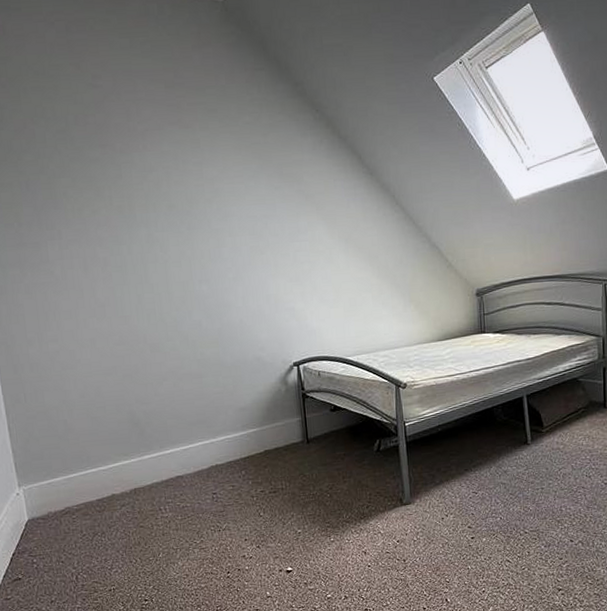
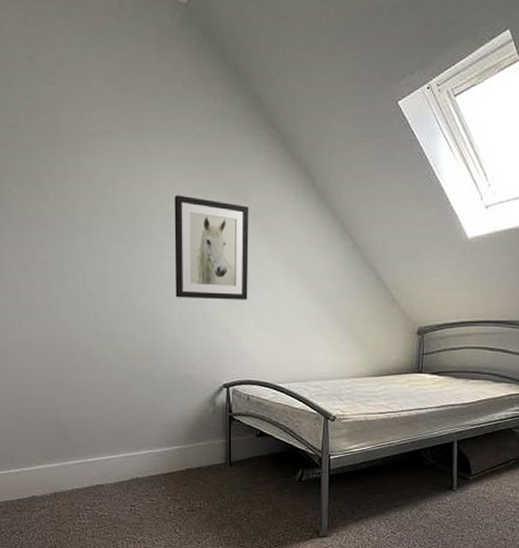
wall art: none [228,183,309,283] -> present [174,195,249,300]

